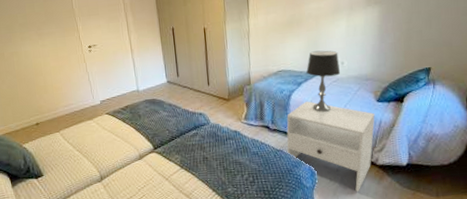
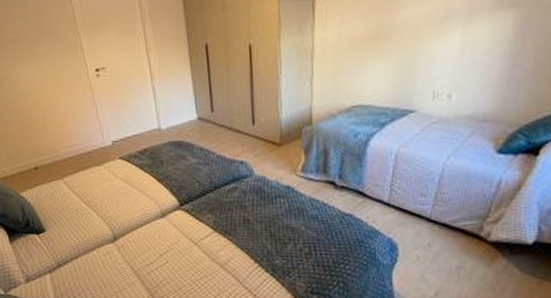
nightstand: present [286,101,375,192] -> none [358,149,492,275]
table lamp: present [306,50,341,112] -> none [394,77,446,166]

